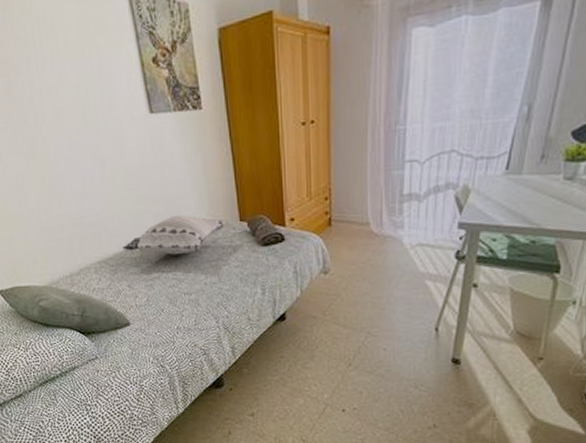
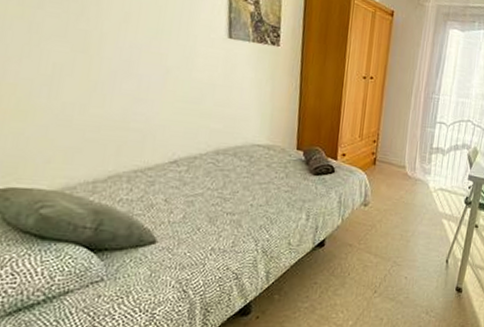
decorative pillow: present [122,215,226,255] -> none [167,135,284,174]

